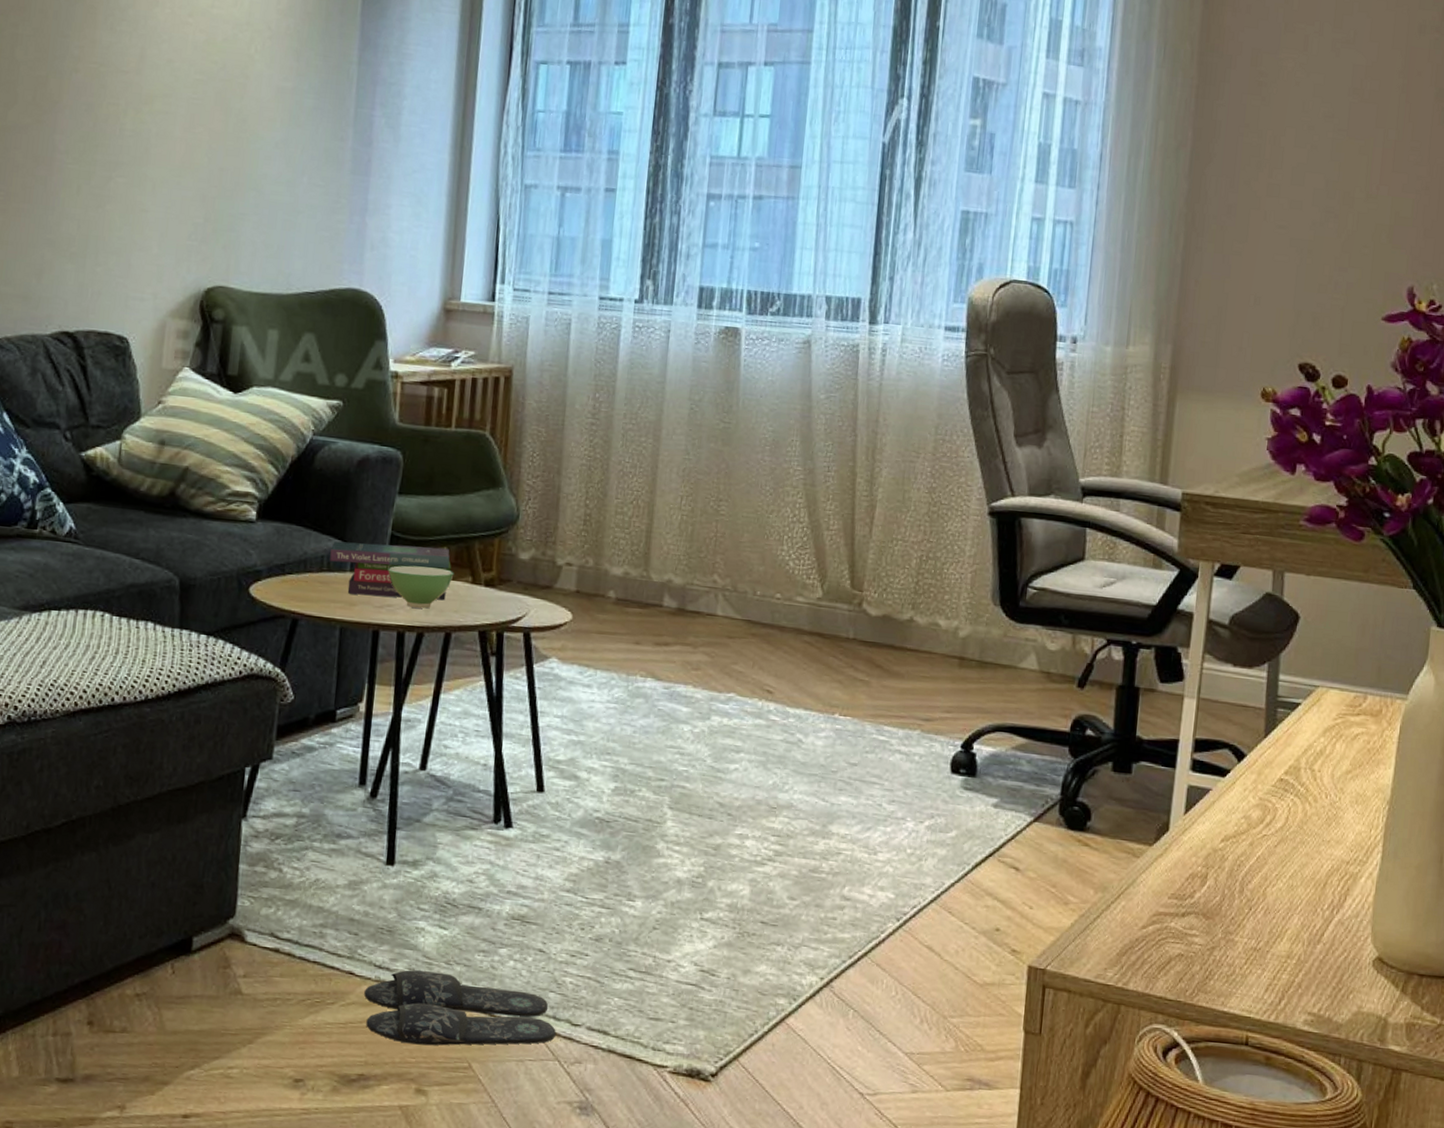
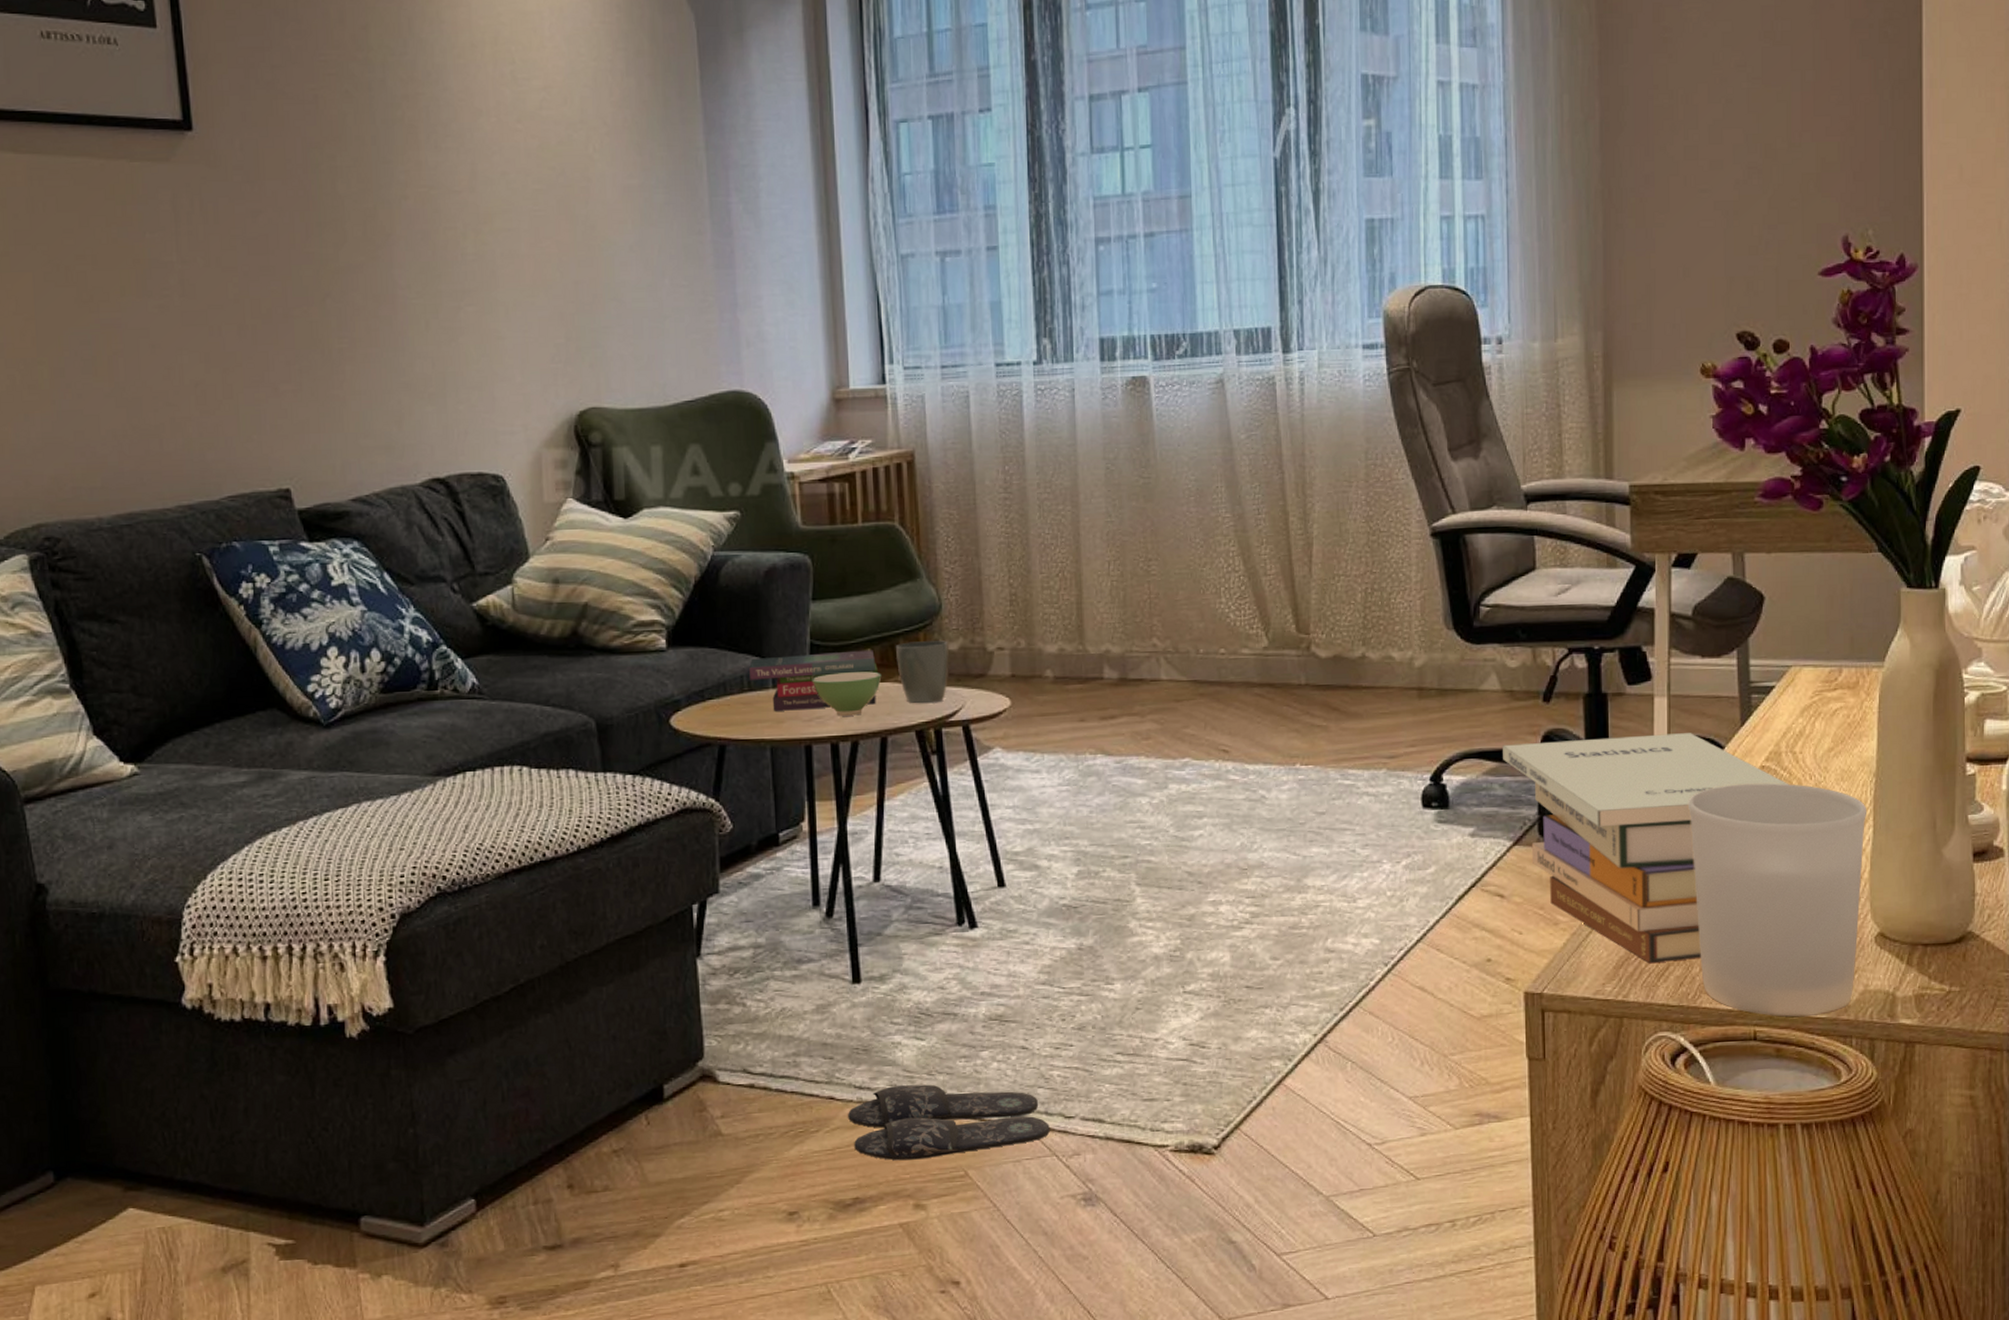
cup: none [470,546,521,607] -> present [895,640,949,704]
books: none [1033,723,1305,957] -> present [1503,733,1789,964]
candle holder: none [1201,792,1378,1030] -> present [1688,783,1867,1018]

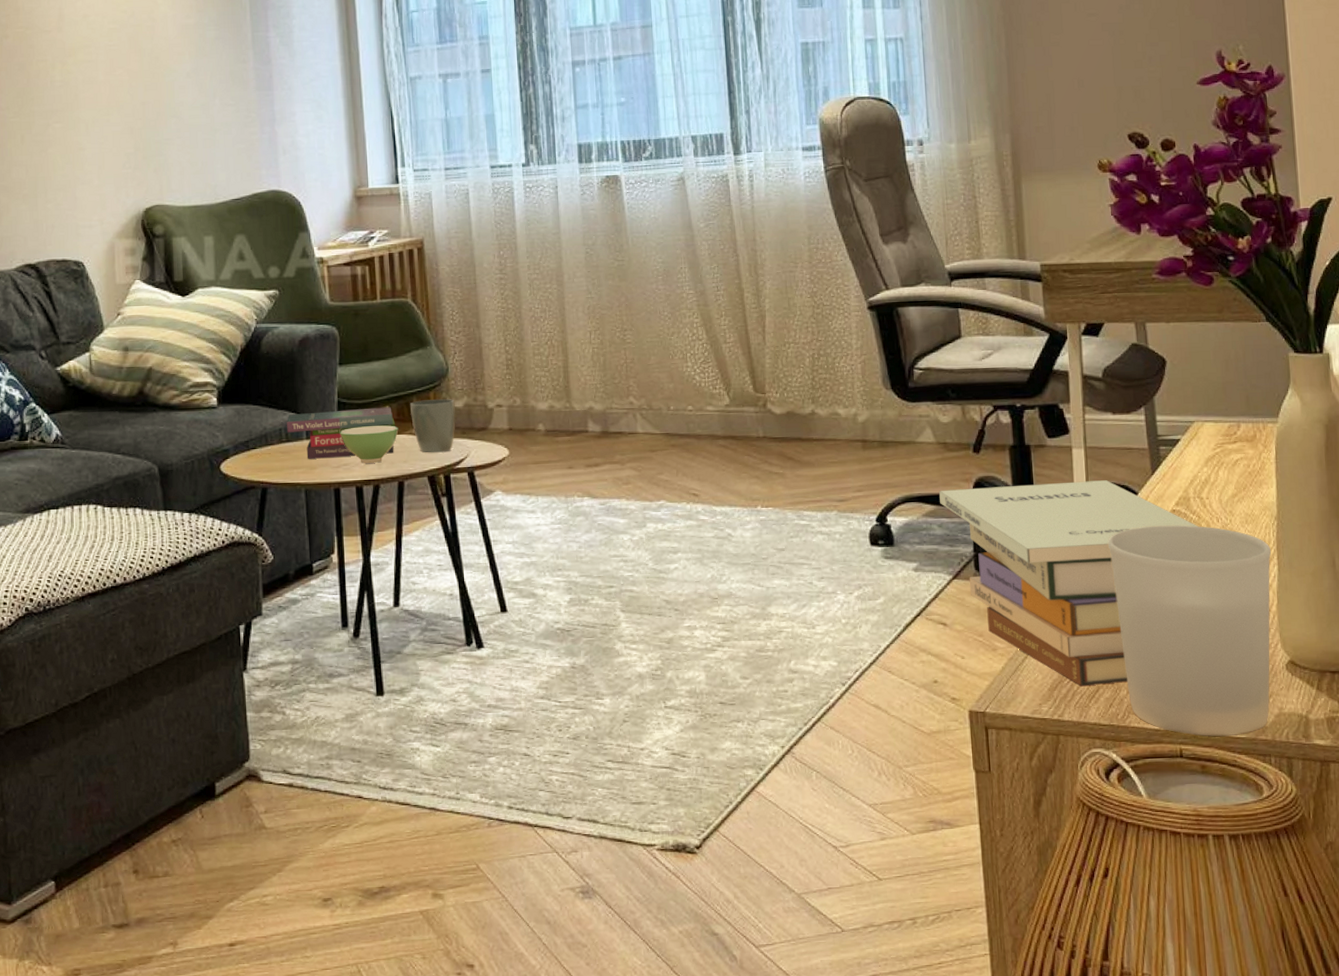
slippers: present [848,1084,1050,1161] -> none [374,786,550,854]

